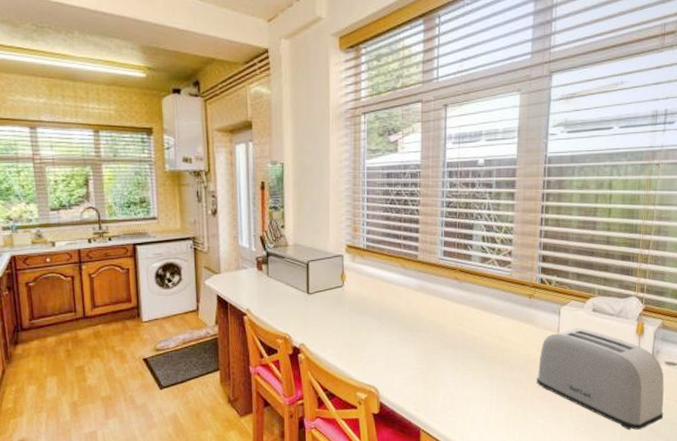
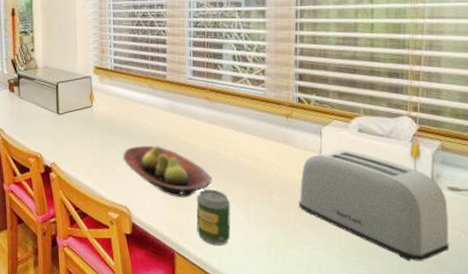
fruit bowl: none [373,325,458,377] -> present [123,145,212,198]
soda can: none [442,368,474,422] -> present [196,189,231,245]

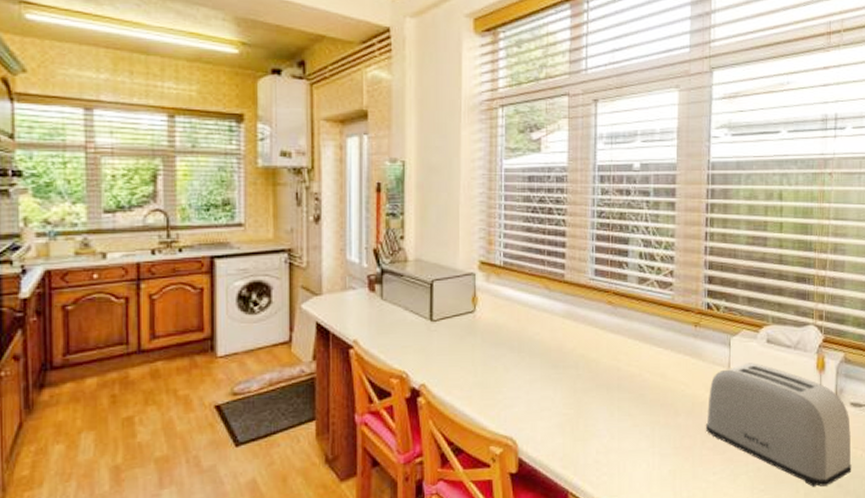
fruit bowl: present [123,145,212,198] -> none [510,360,613,425]
soda can: present [196,189,231,245] -> none [594,413,632,482]

